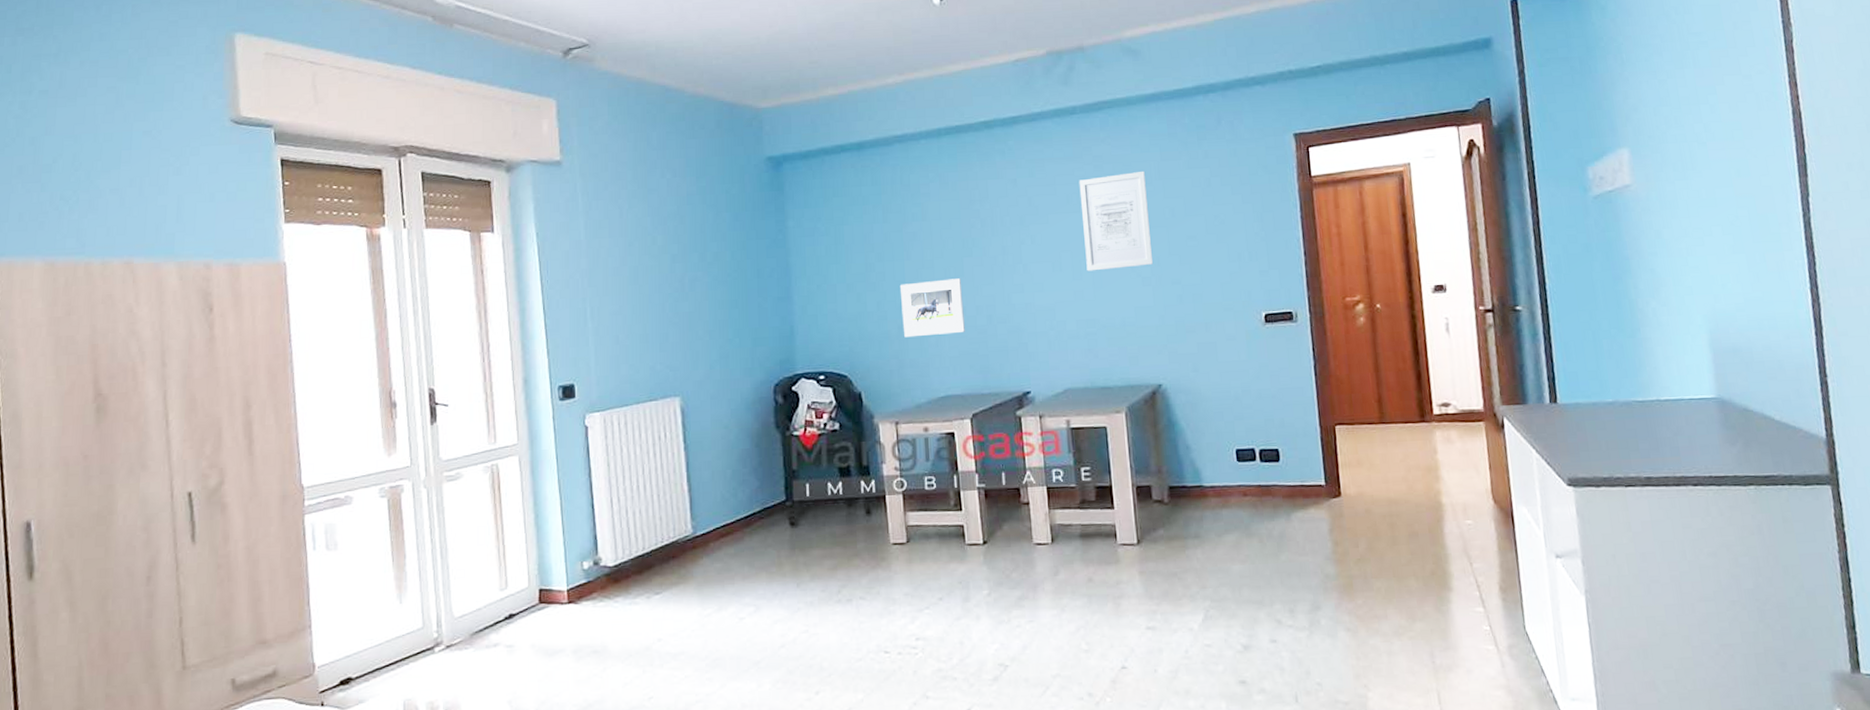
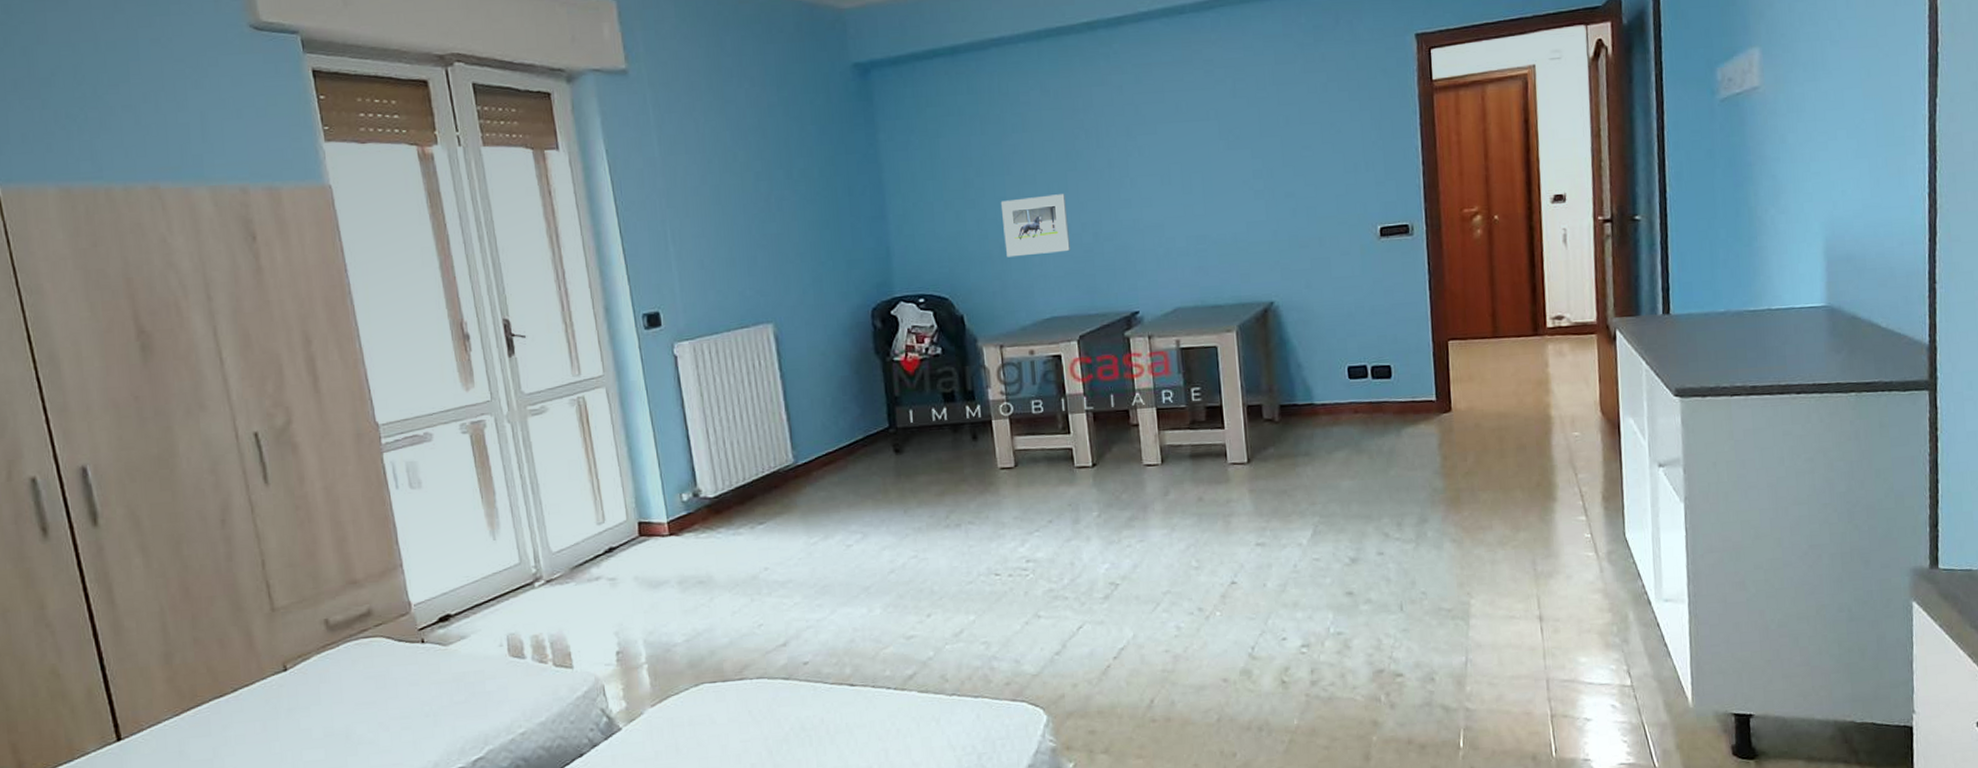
wall art: present [1079,170,1154,271] -> none [1188,75,1267,185]

